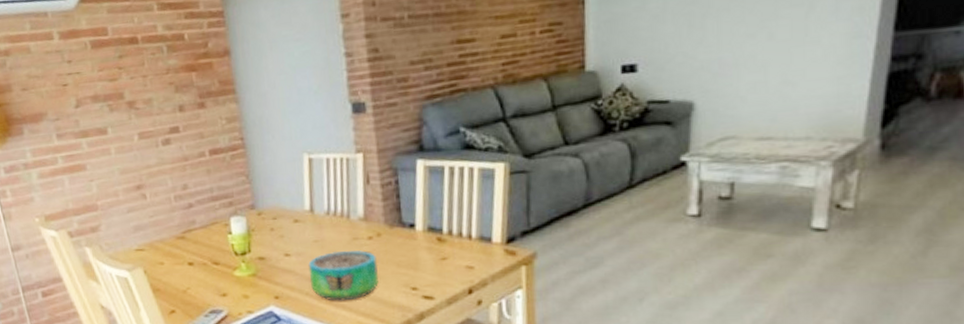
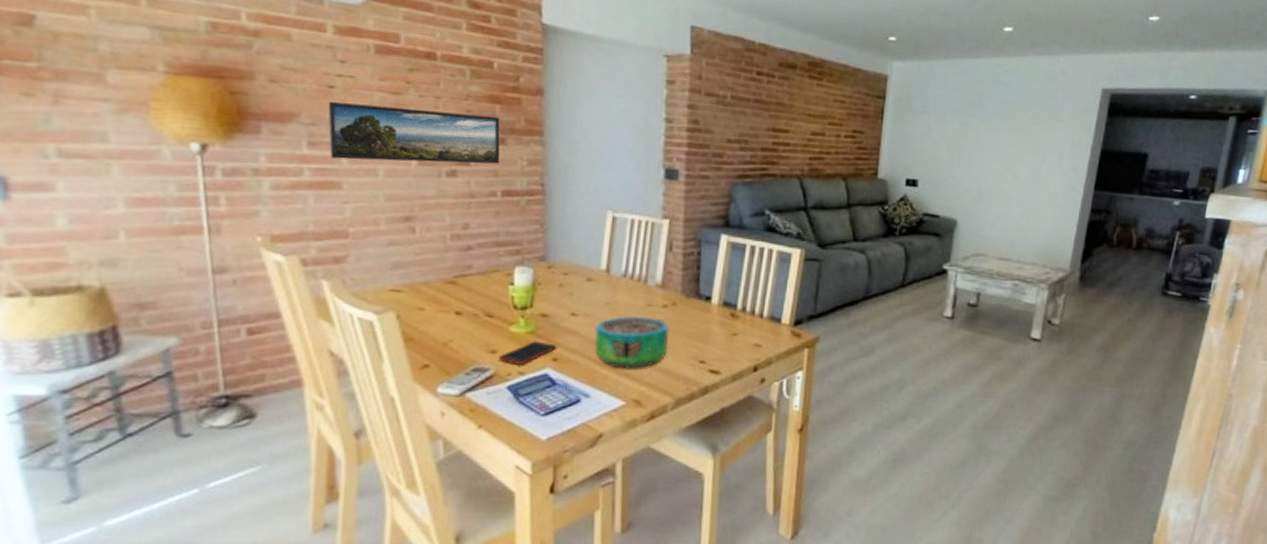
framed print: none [65,83,203,145] -> present [328,102,501,164]
cell phone: none [230,282,276,305] -> present [499,341,556,365]

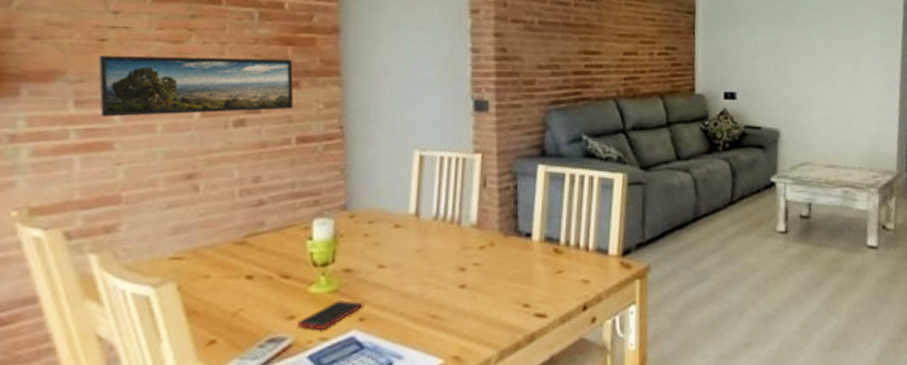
decorative bowl: present [595,315,669,369] -> none [406,262,489,322]

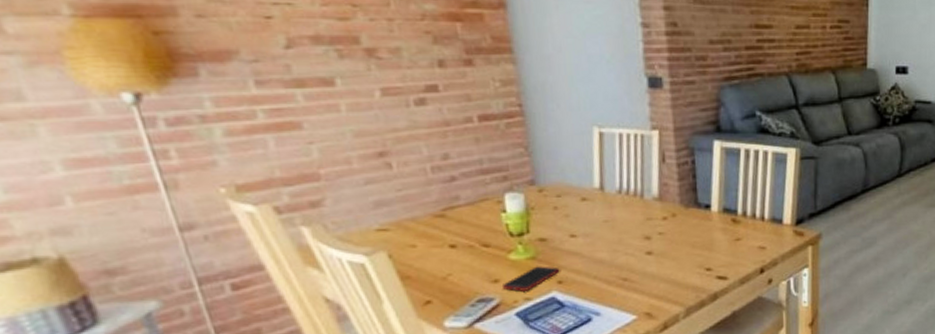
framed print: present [98,56,294,117] -> none [269,34,471,97]

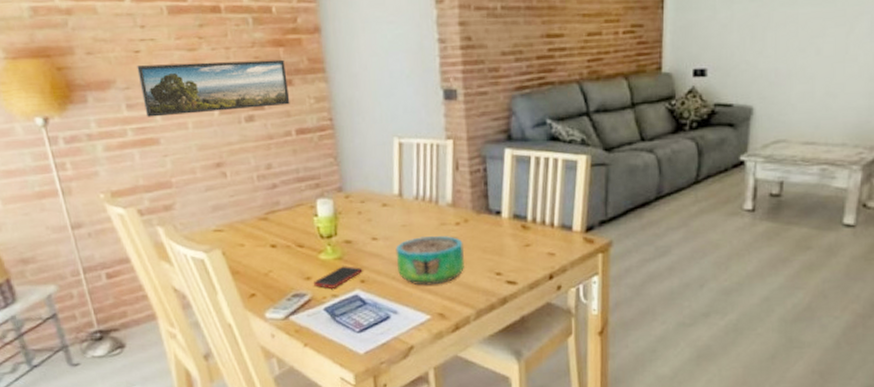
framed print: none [269,34,471,97] -> present [137,59,290,117]
decorative bowl: none [597,231,673,284] -> present [395,235,465,285]

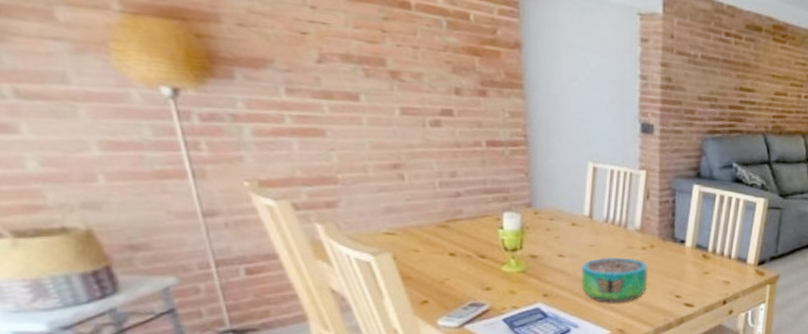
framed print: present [137,59,290,117] -> none [303,49,482,115]
cell phone: present [314,266,363,289] -> none [494,279,546,300]

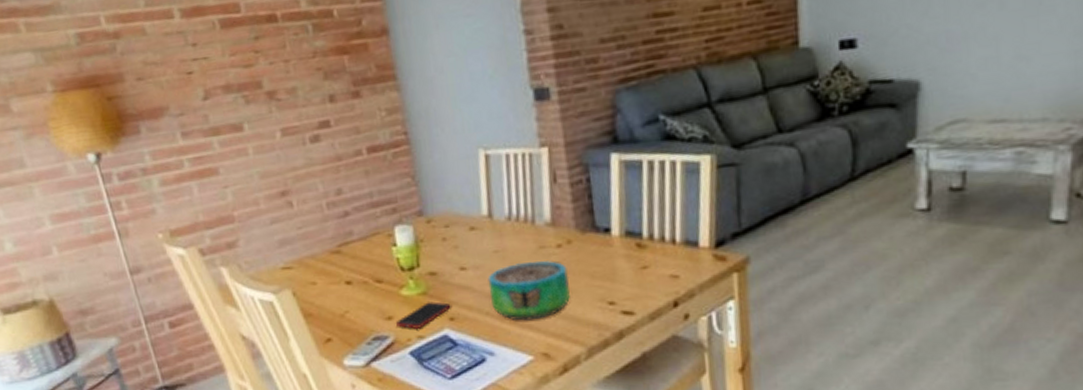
cell phone: none [494,279,546,300] -> present [396,301,451,329]

